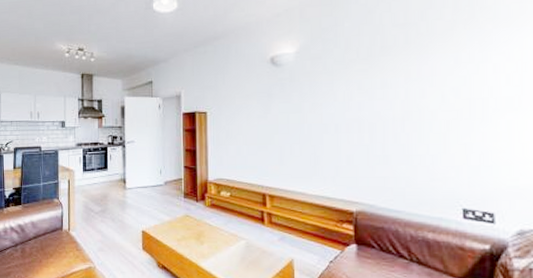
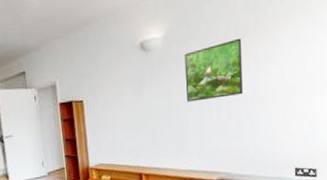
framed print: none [319,55,390,121] -> present [184,38,242,102]

